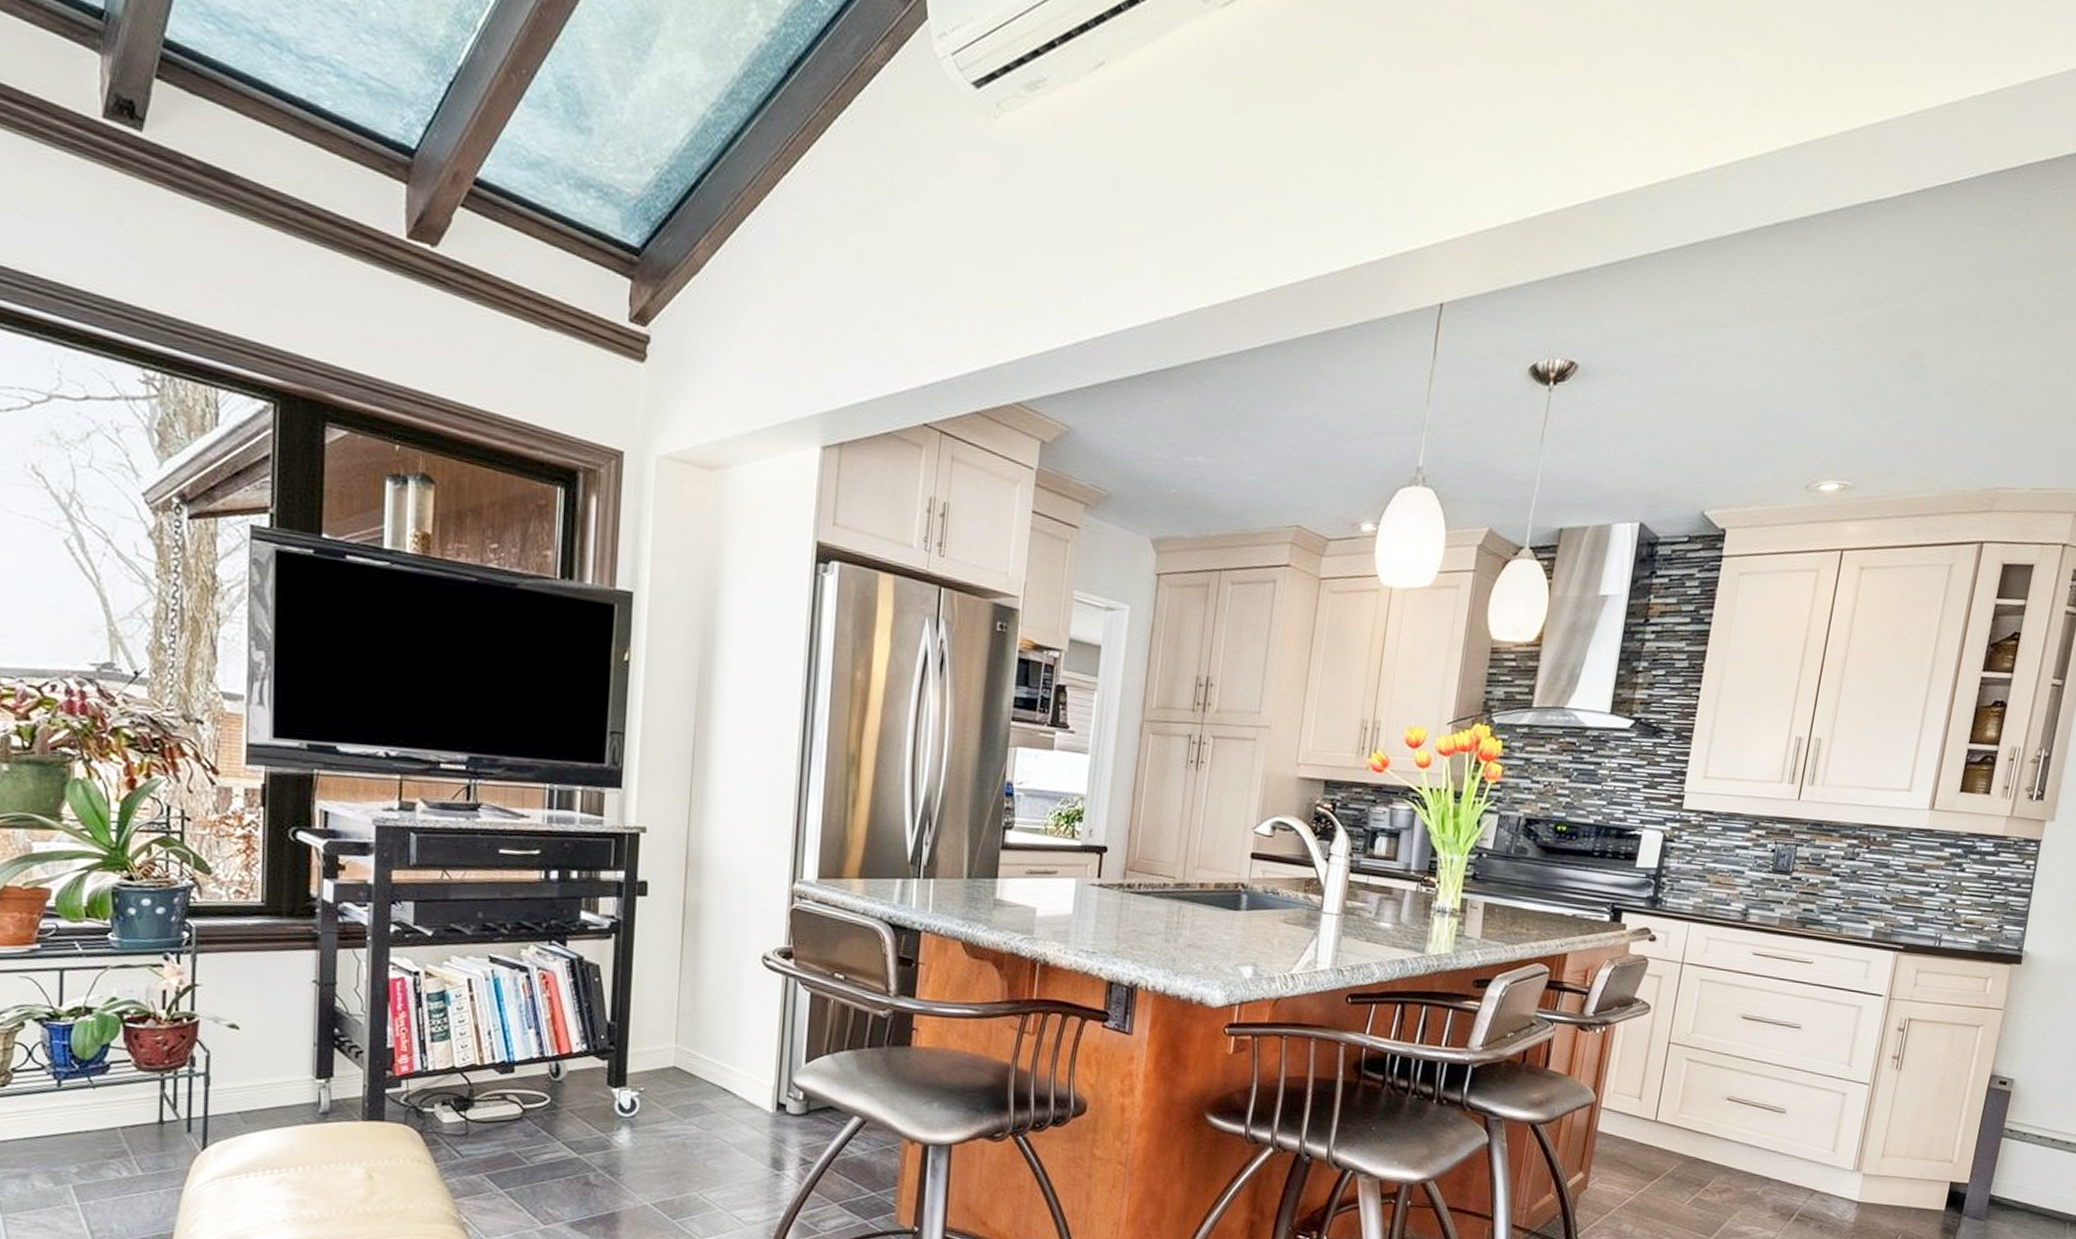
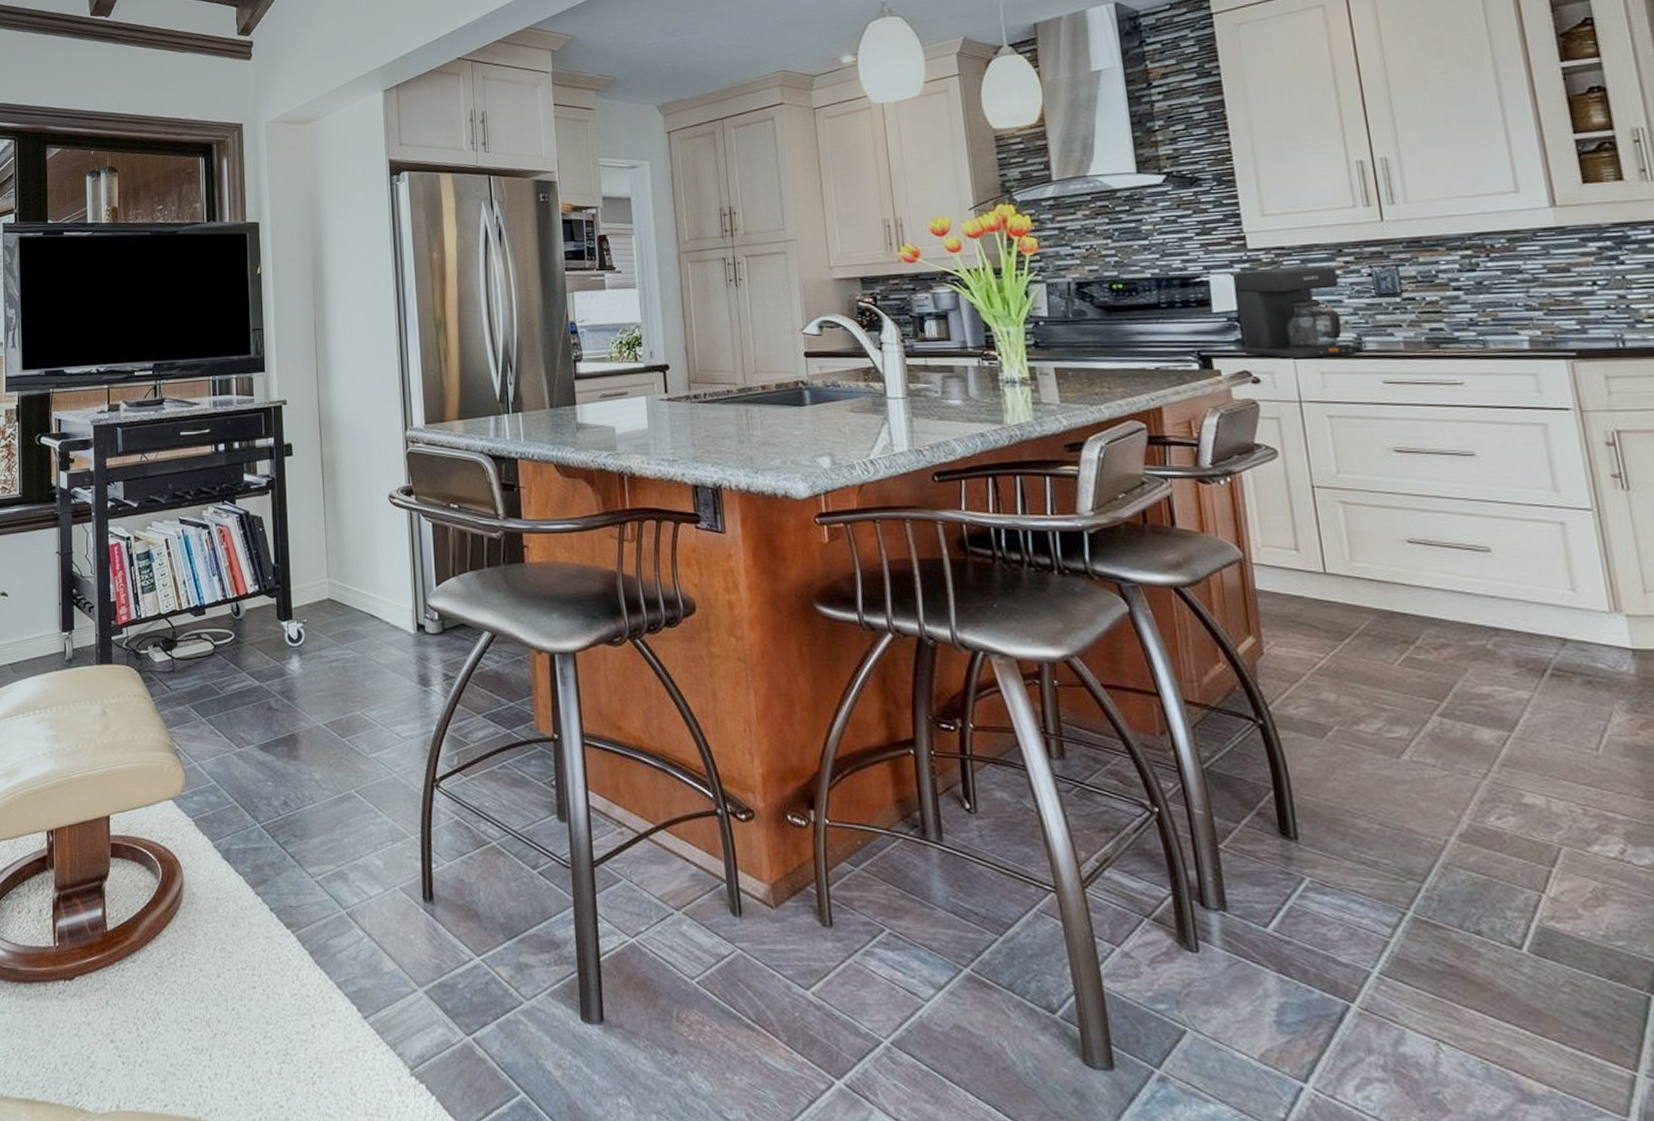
coffee maker: none [1651,830,1748,925] -> present [1234,266,1363,359]

